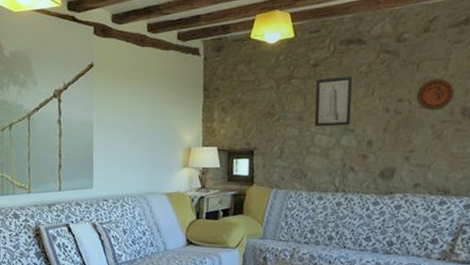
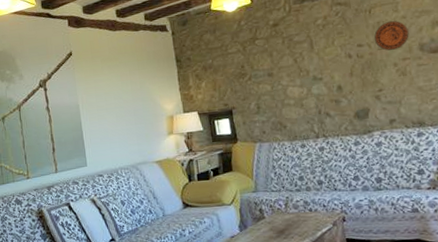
wall art: present [314,76,353,127] -> none [278,30,318,80]

